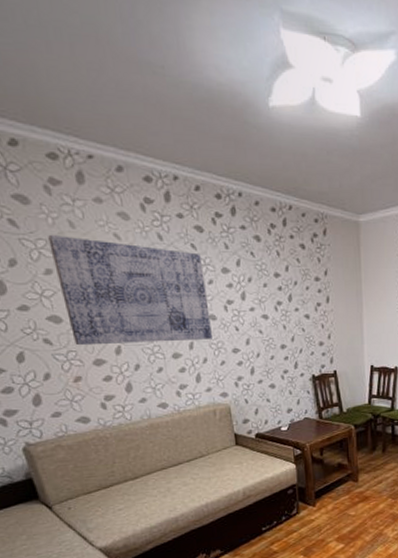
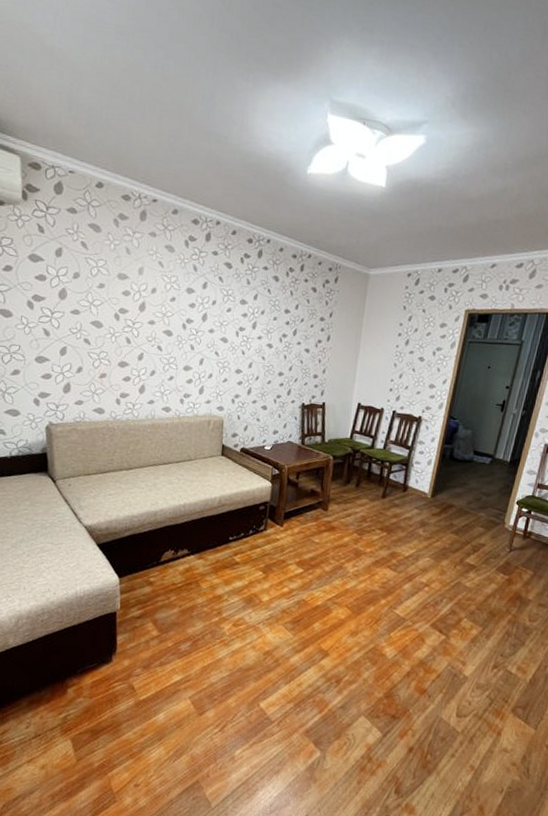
wall art: present [48,234,212,346] -> none [107,256,225,359]

